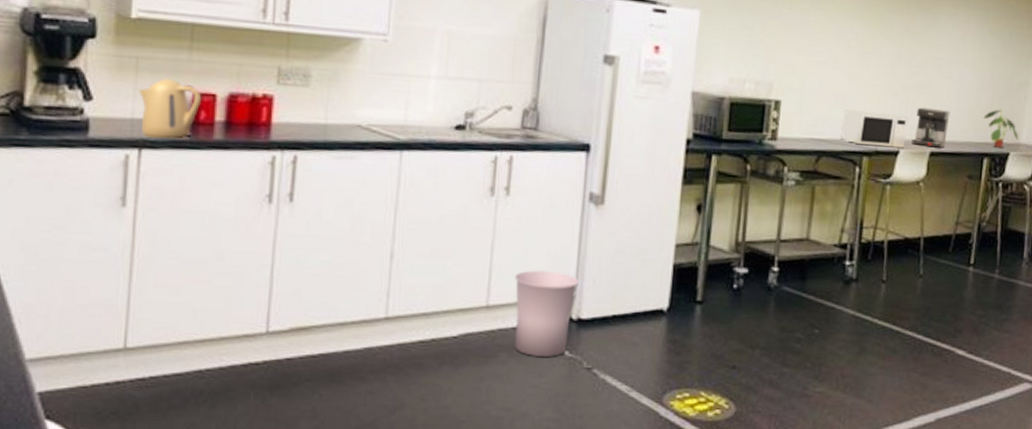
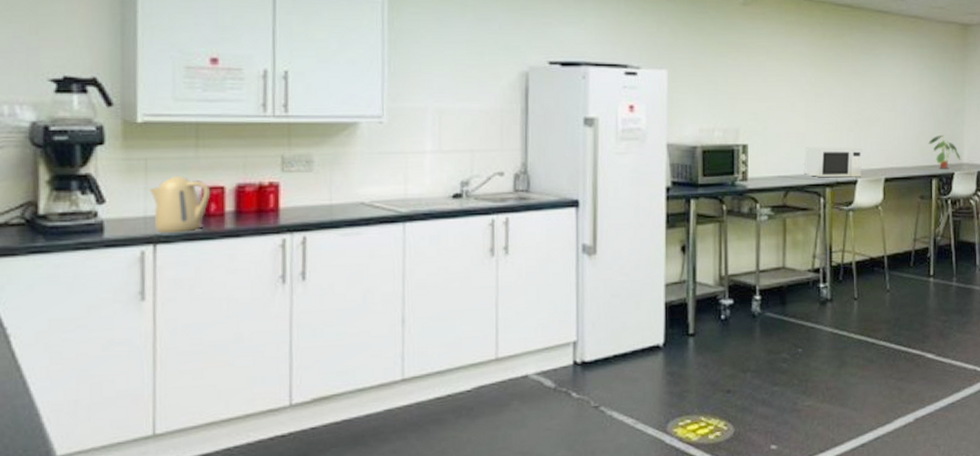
waste bin: present [514,270,579,357] -> none [520,320,580,401]
coffee maker: present [912,107,951,148] -> none [867,139,899,174]

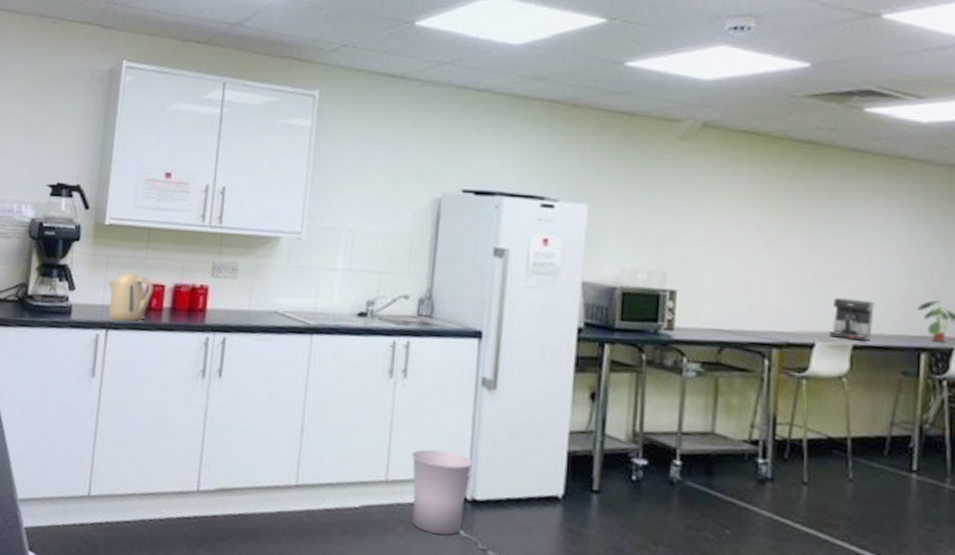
waste bin: none [520,320,580,401] -> present [411,449,473,535]
microwave: present [805,147,863,178] -> none [746,300,824,341]
coffee maker: none [867,139,899,174] -> present [829,297,875,341]

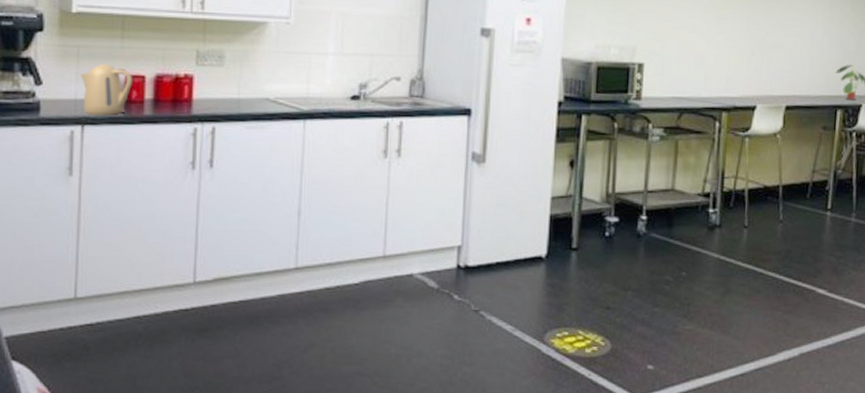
waste bin: present [411,449,473,535] -> none [407,223,465,301]
coffee maker: present [829,297,875,341] -> none [768,65,804,102]

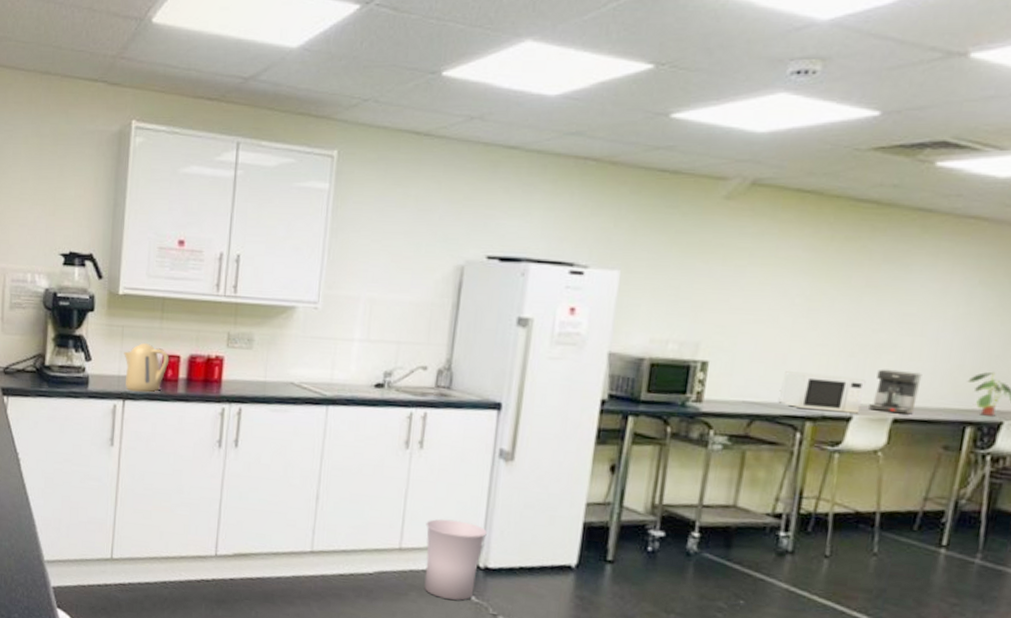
waste bin: none [407,223,465,301] -> present [424,519,487,601]
microwave: none [701,70,764,103] -> present [779,371,866,414]
coffee maker: none [768,65,804,102] -> present [869,369,922,415]

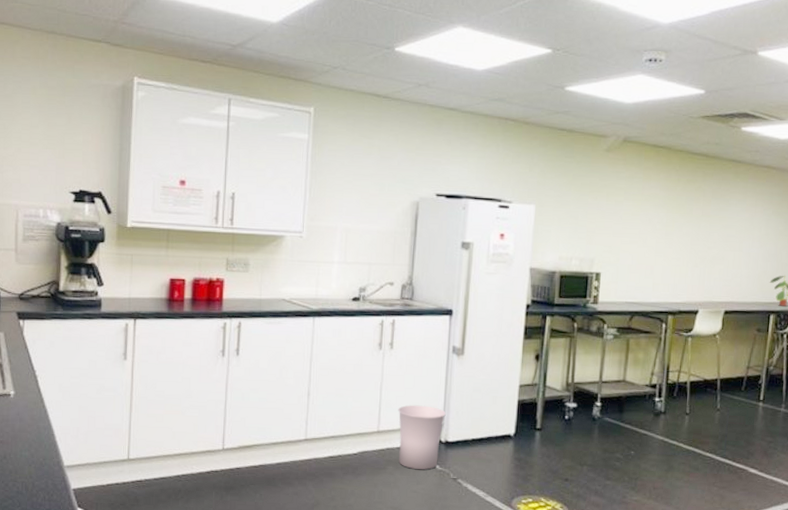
kettle: present [124,342,170,393] -> none [133,268,176,312]
microwave: present [779,371,866,414] -> none [650,279,706,308]
coffee maker: present [869,369,922,415] -> none [709,275,741,307]

